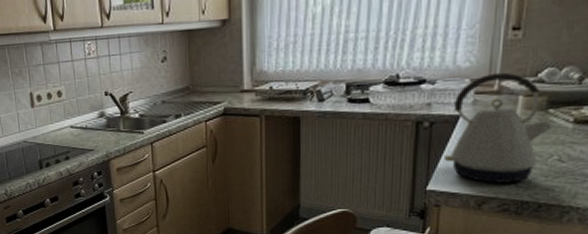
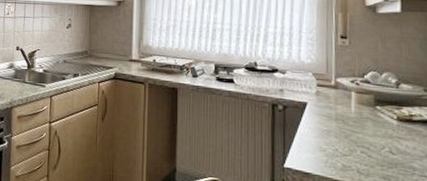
kettle: present [443,72,555,183] -> none [296,70,383,169]

